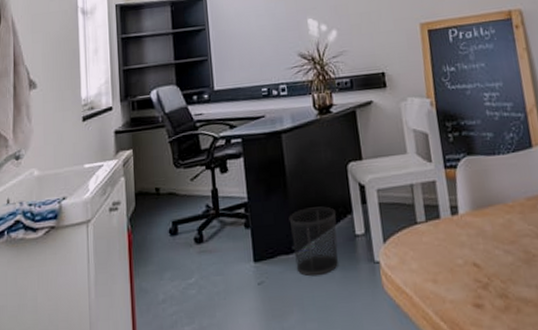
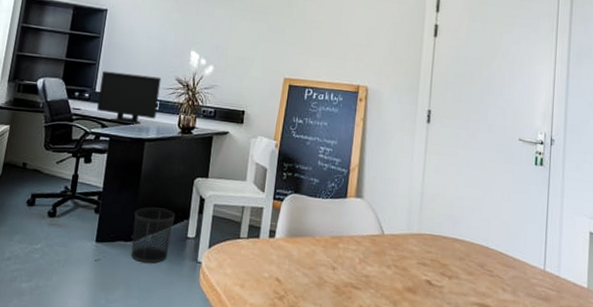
computer monitor: none [217,57,287,119] -> present [97,70,161,125]

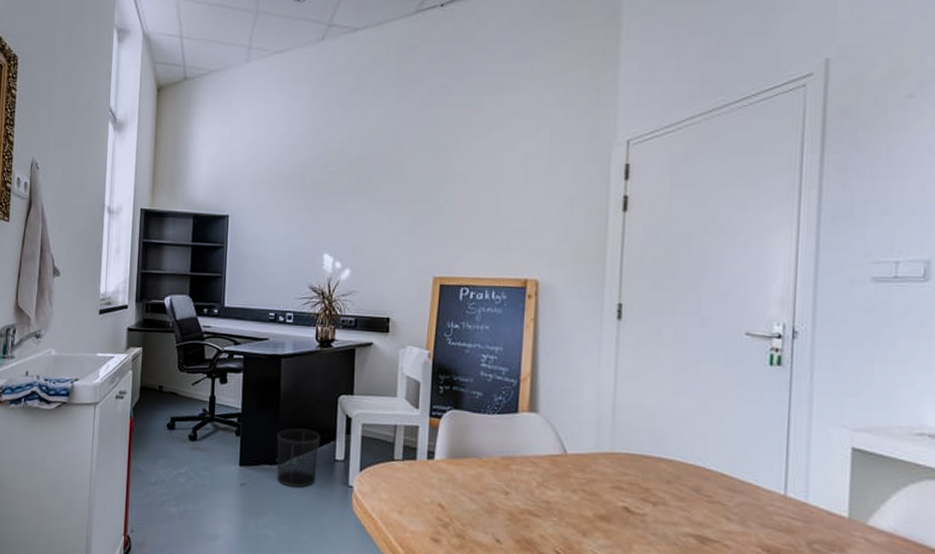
computer monitor: present [97,70,161,125] -> none [228,283,293,340]

